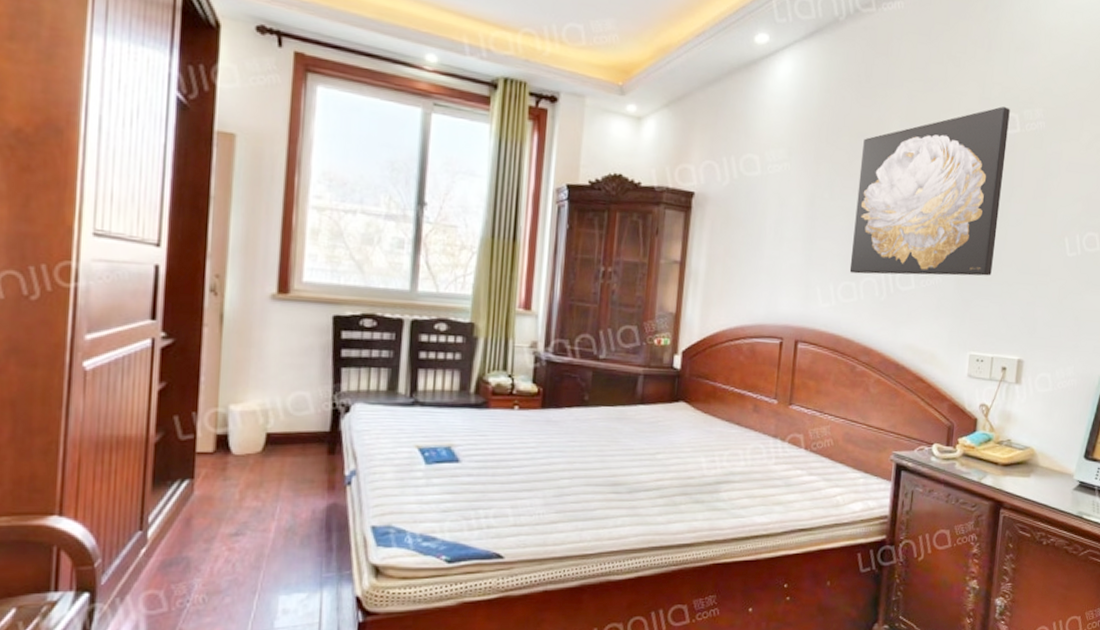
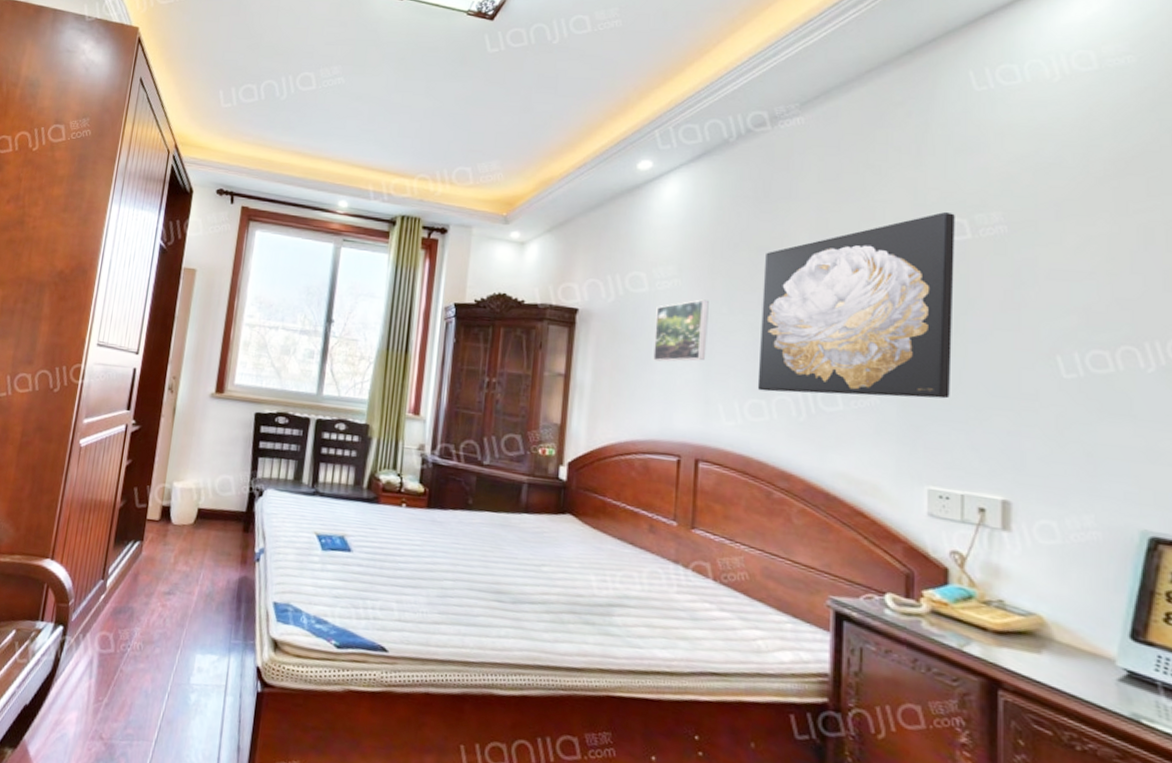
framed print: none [763,184,814,247] -> present [653,299,709,362]

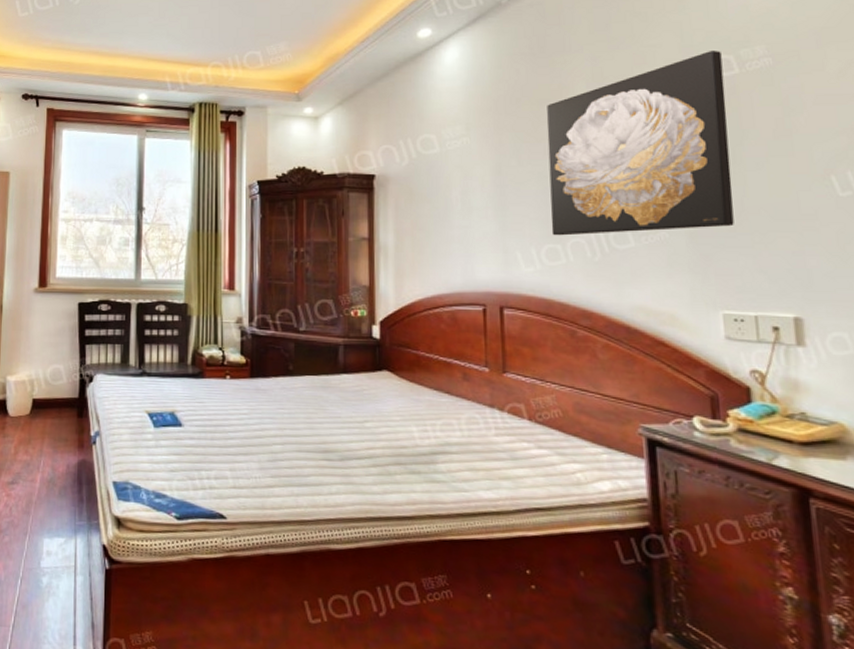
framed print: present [653,299,709,362] -> none [449,154,500,217]

